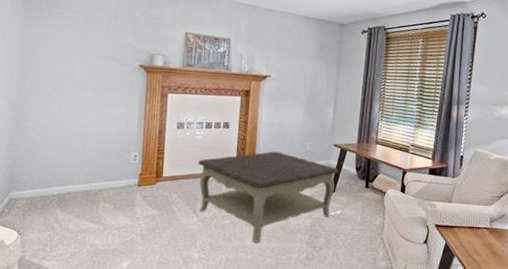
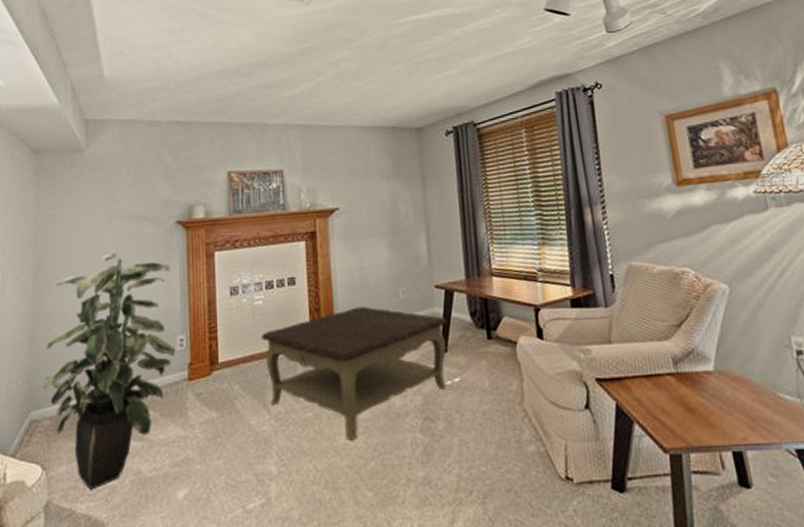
indoor plant: none [21,81,132,253] -> present [42,253,176,490]

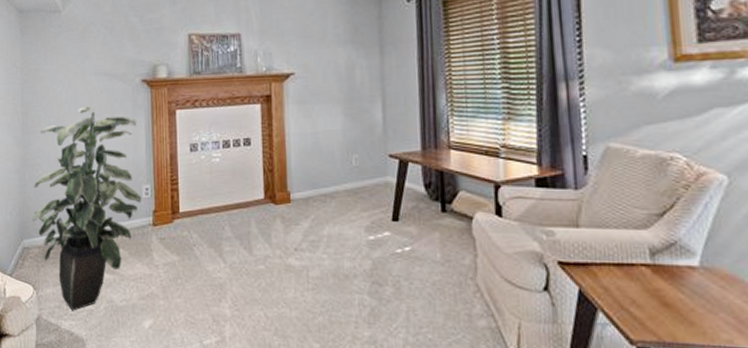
coffee table: present [260,306,448,440] -> none [217,170,401,295]

